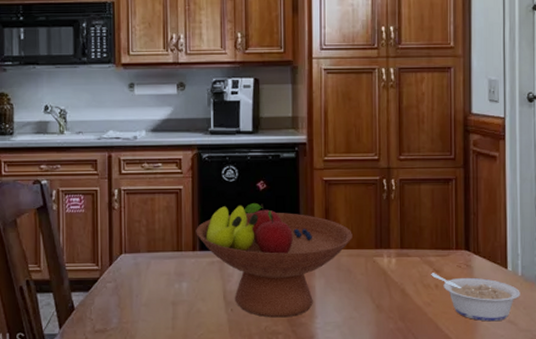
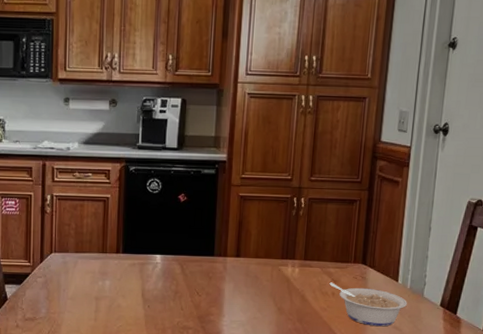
fruit bowl: present [196,203,352,318] -> none [120,213,262,315]

